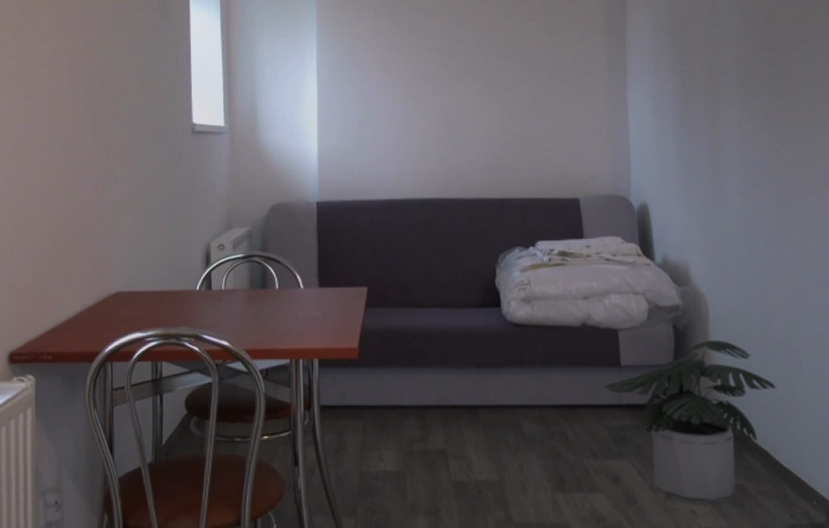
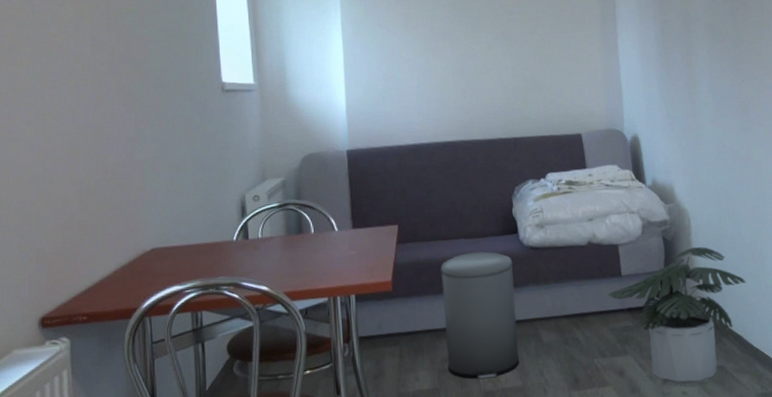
pedal bin: none [412,324,496,467] -> present [441,251,519,380]

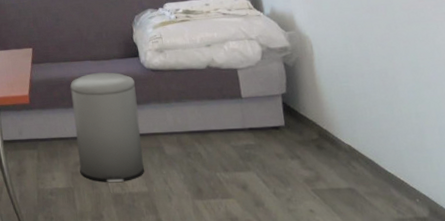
potted plant: present [607,247,746,387] -> none [228,73,378,205]

